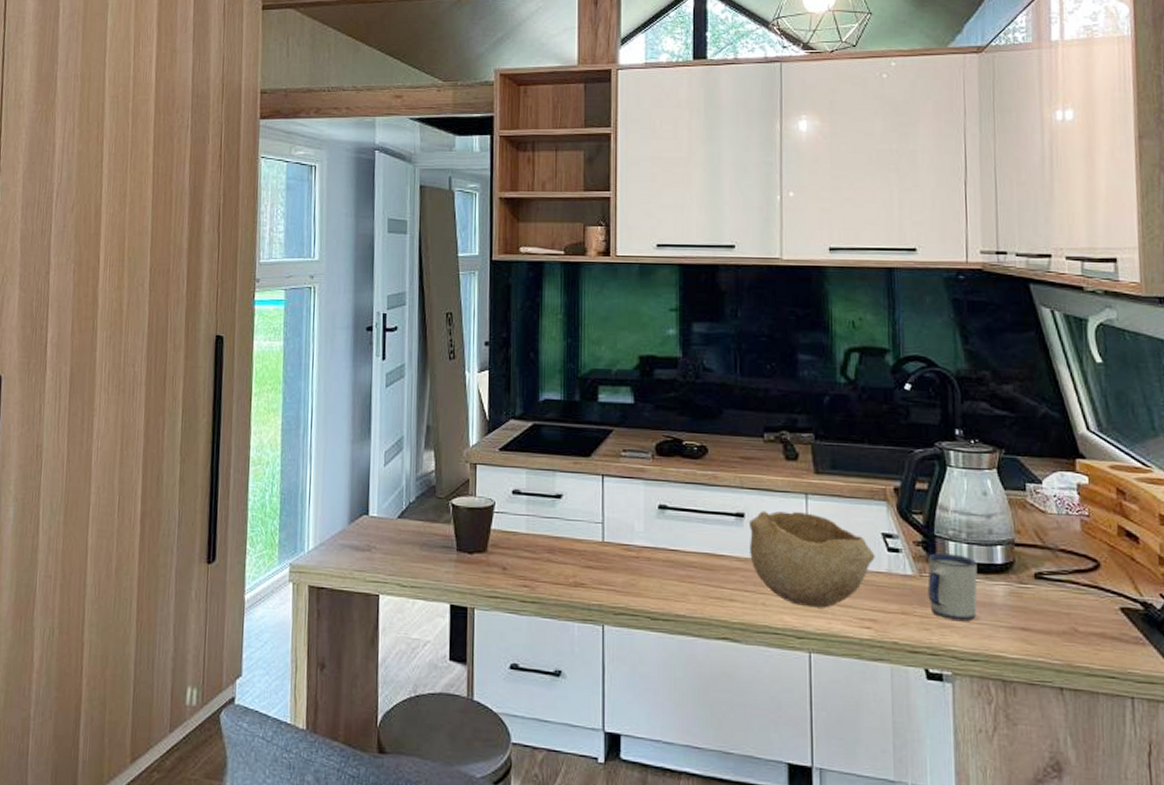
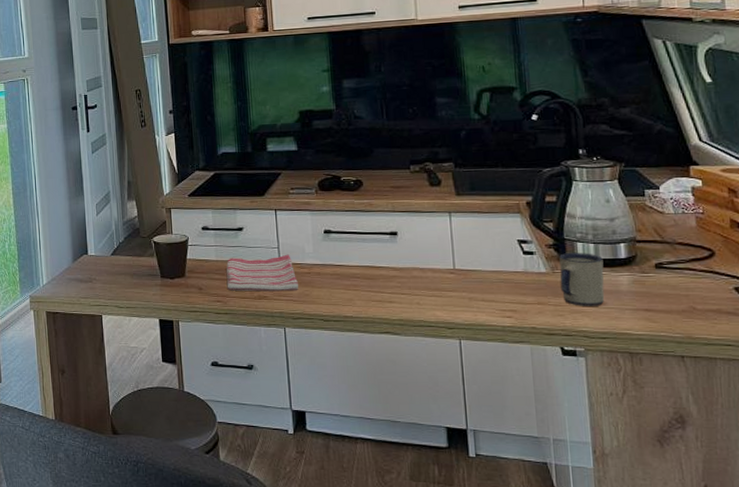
dish towel: none [537,531,624,580] -> present [226,254,299,292]
bowl: present [750,511,875,608] -> none [402,228,513,304]

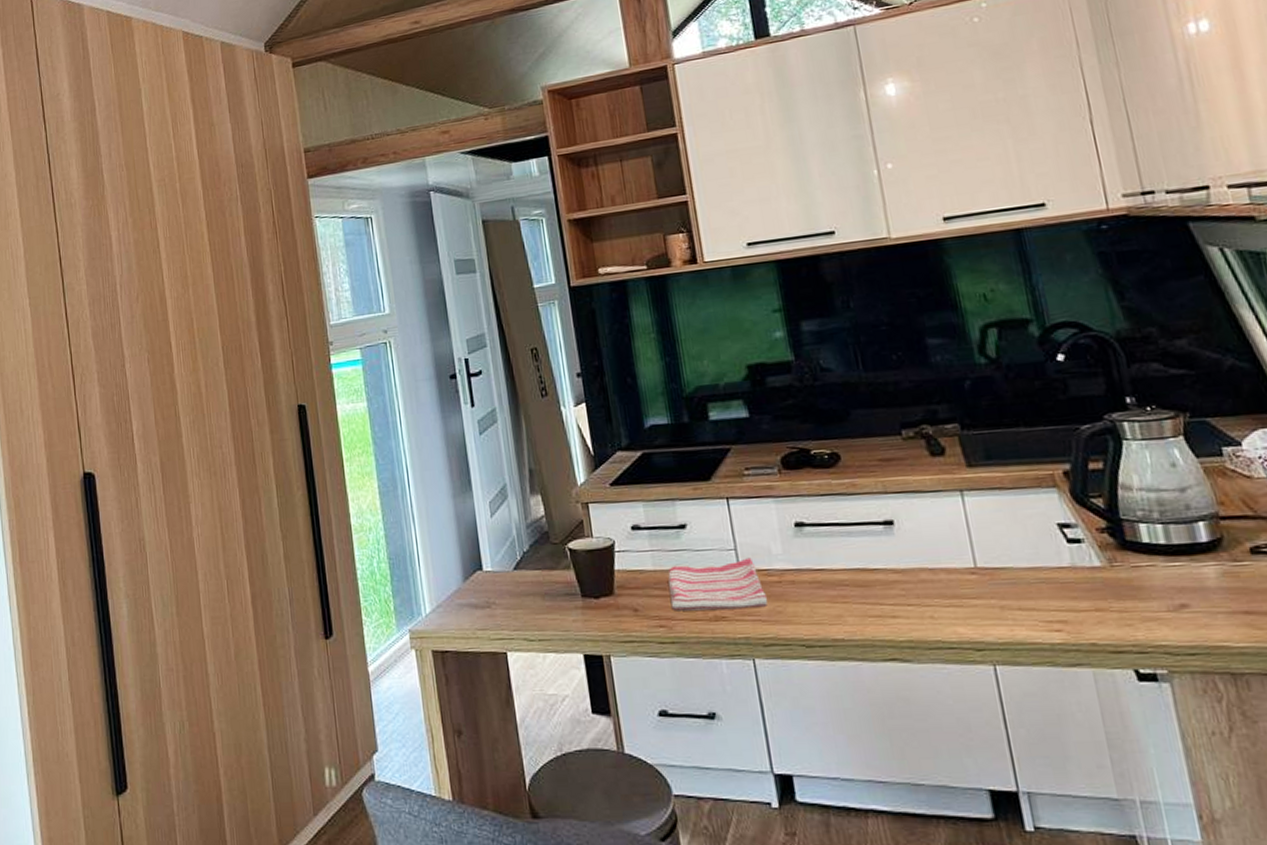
mug: present [559,253,605,306] -> none [1117,537,1187,611]

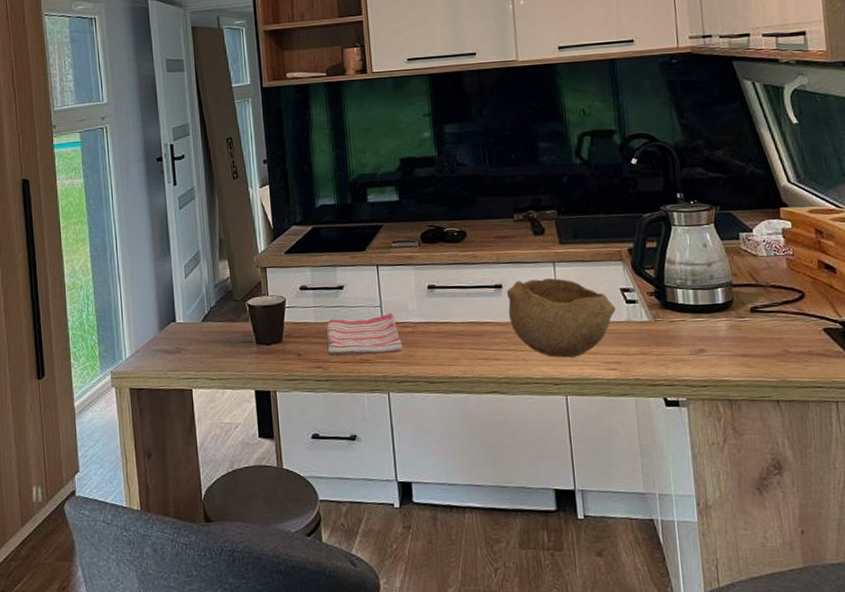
bowl: none [900,511,1054,615] -> present [507,278,616,358]

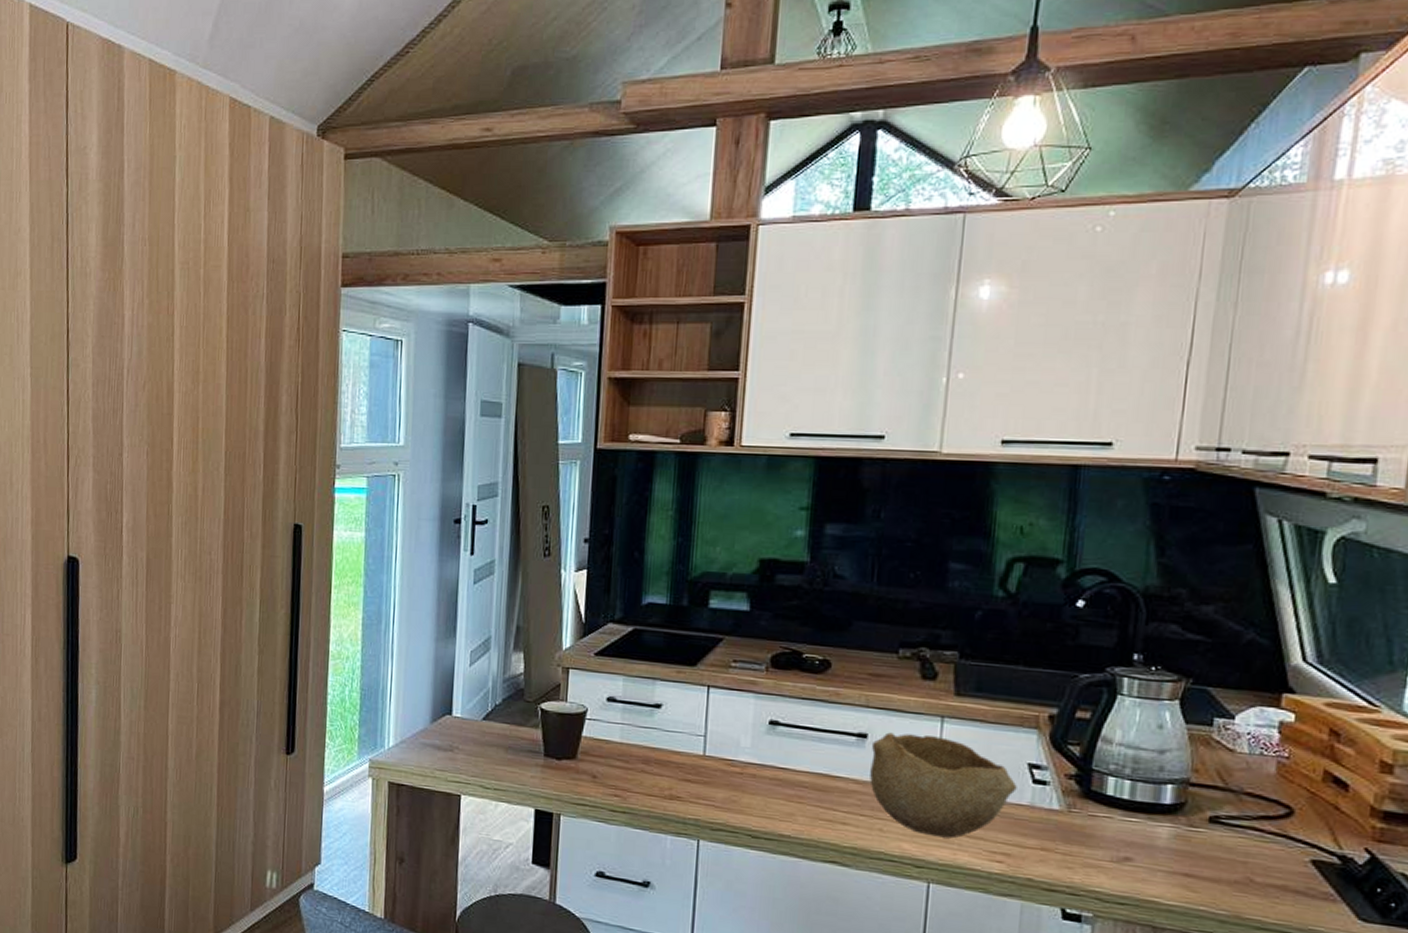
dish towel: present [326,313,403,355] -> none [629,741,726,795]

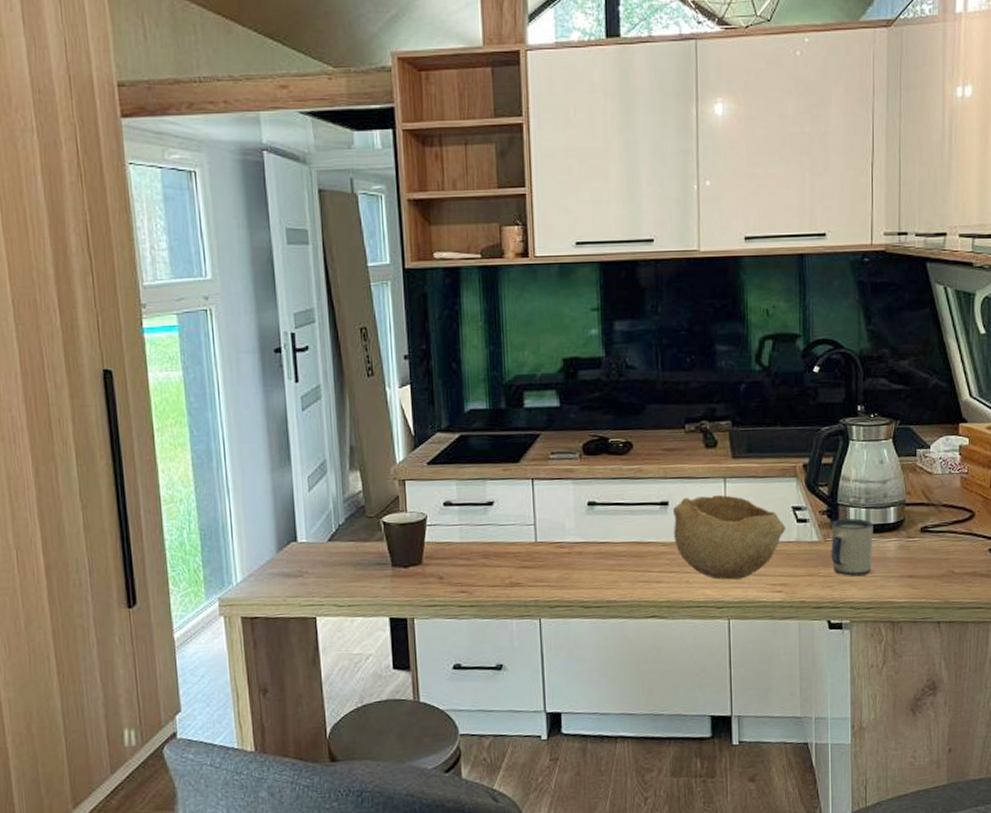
mug: none [1075,788,1140,862] -> present [831,518,873,576]

